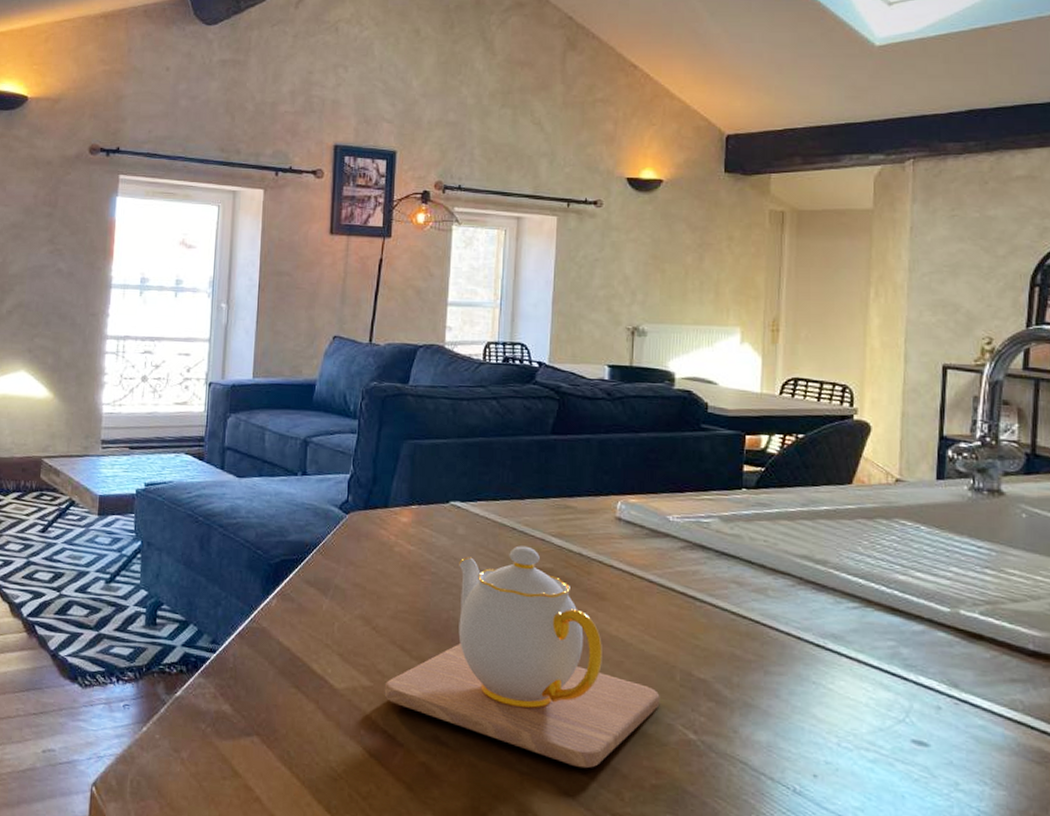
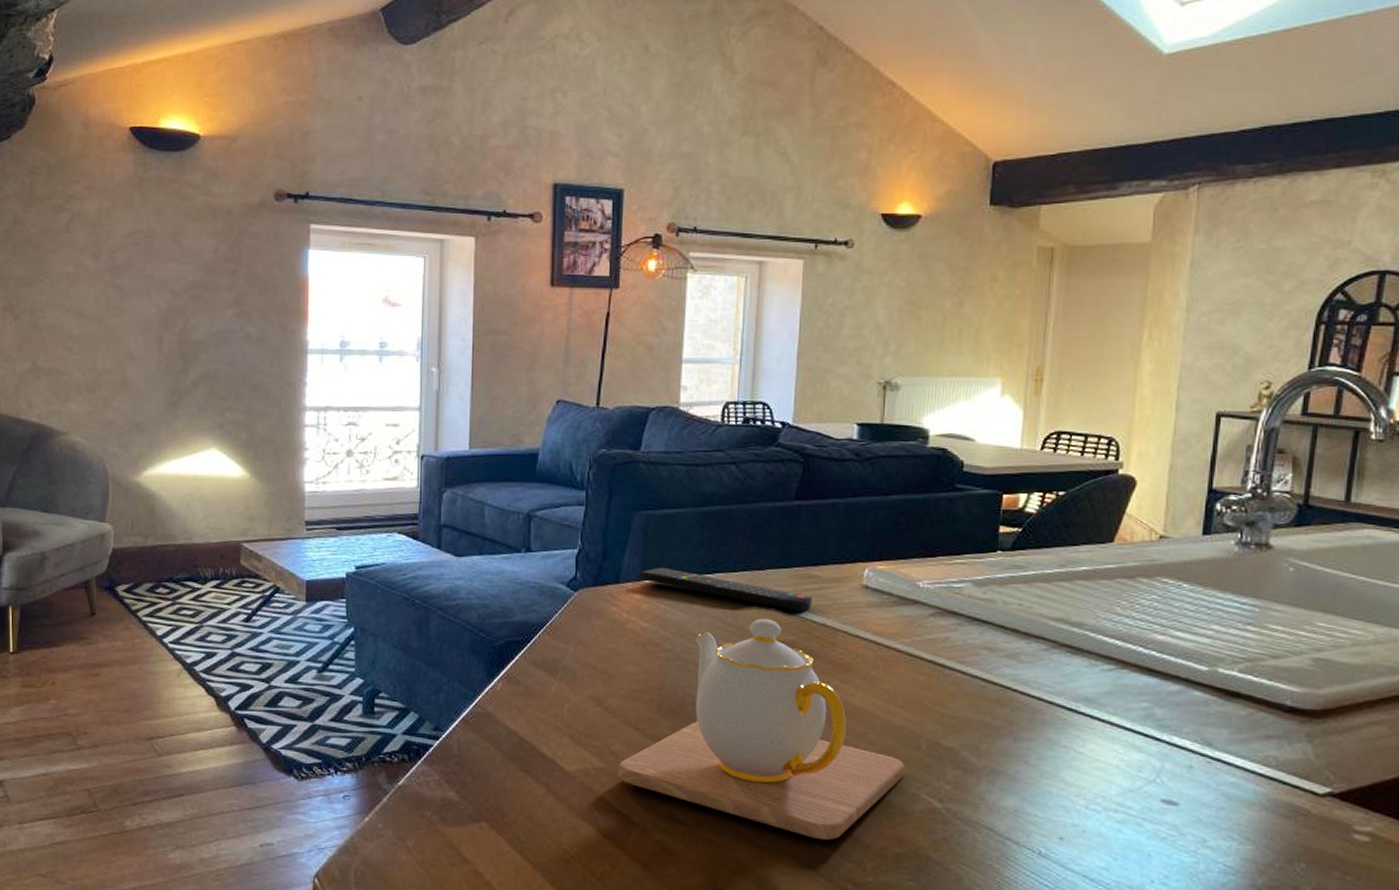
remote control: none [407,493,569,542] -> present [639,567,812,613]

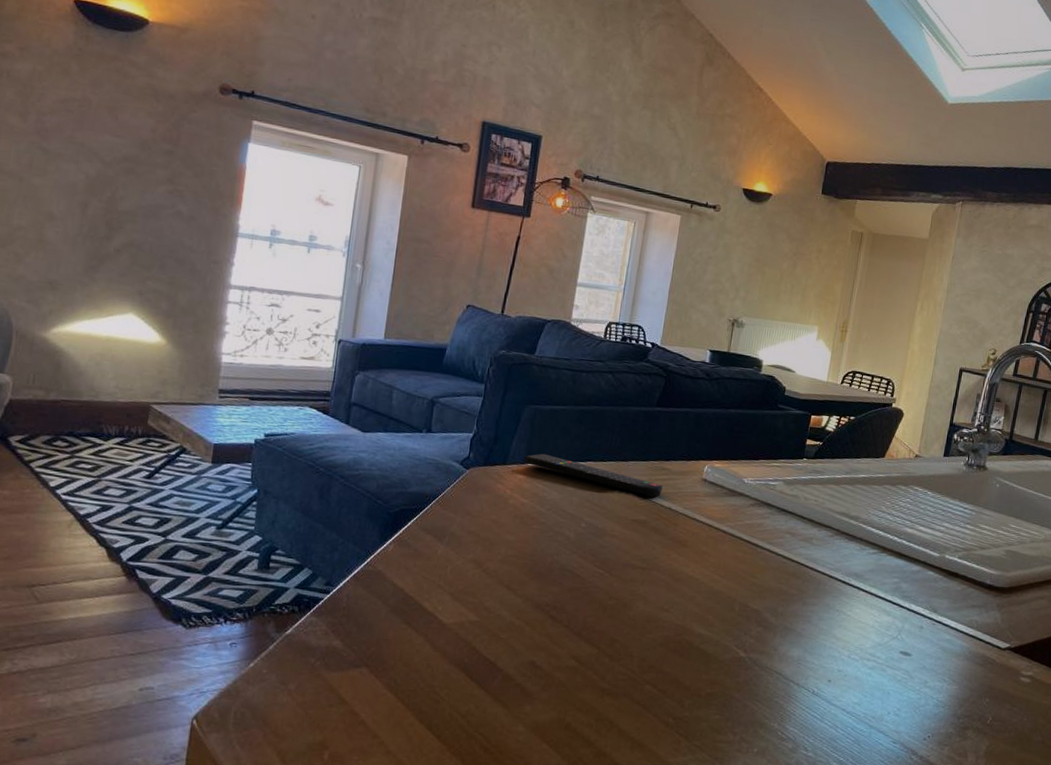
teapot: present [617,618,905,841] -> none [489,500,722,683]

